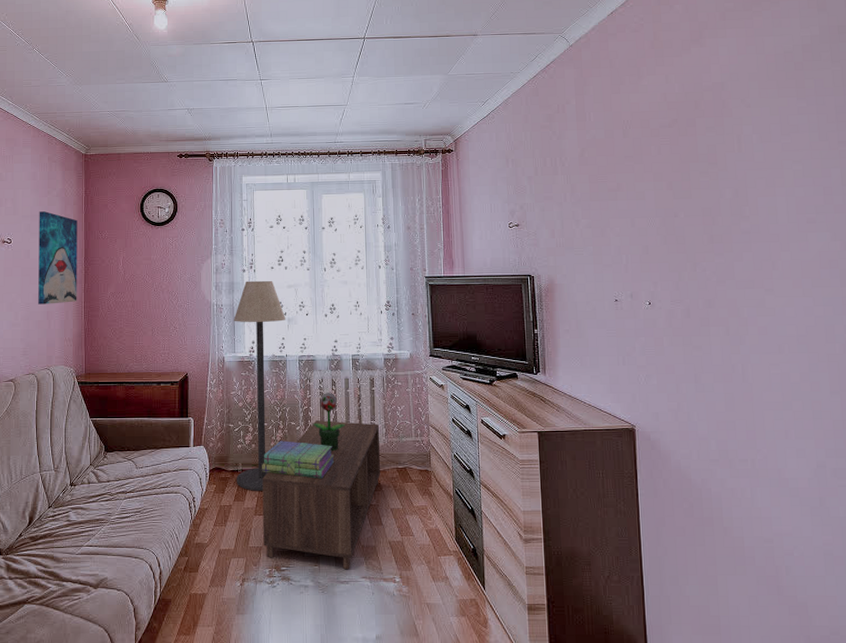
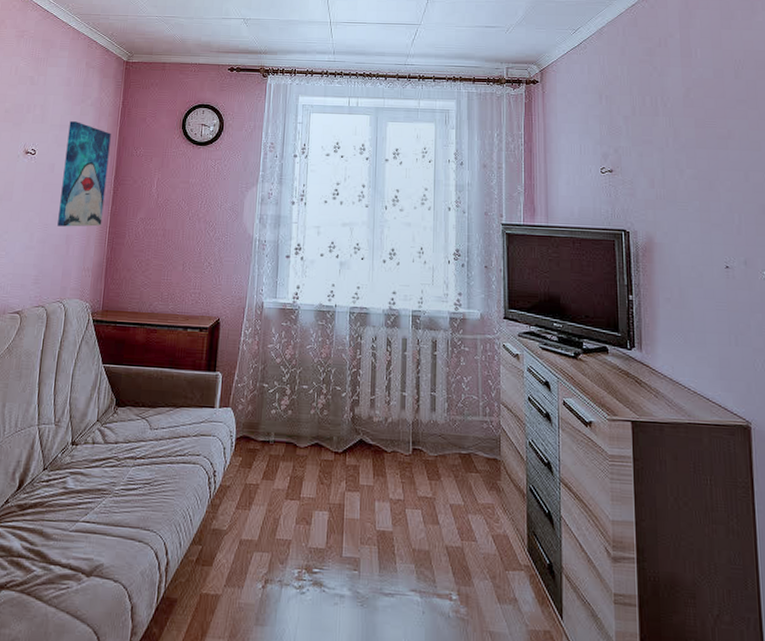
floor lamp: present [234,280,286,491] -> none [266,215,338,469]
coffee table: present [262,420,381,570] -> none [293,387,441,579]
stack of books: present [262,441,335,479] -> none [298,408,385,460]
potted flower: present [312,393,345,452] -> none [361,354,400,427]

